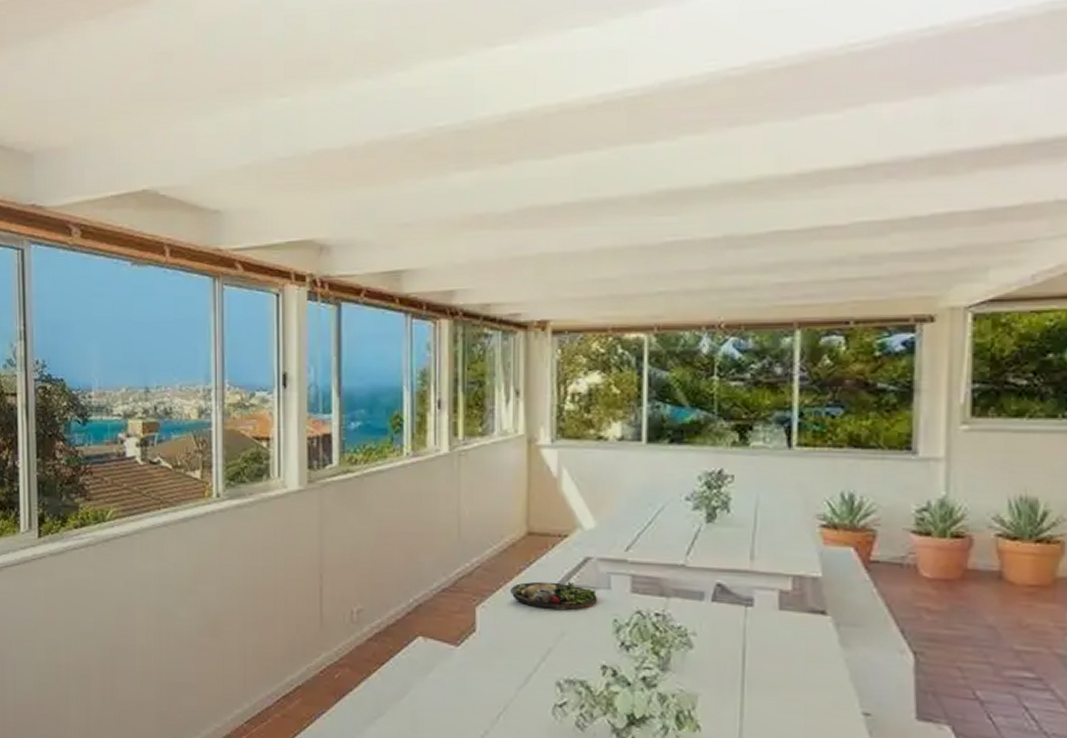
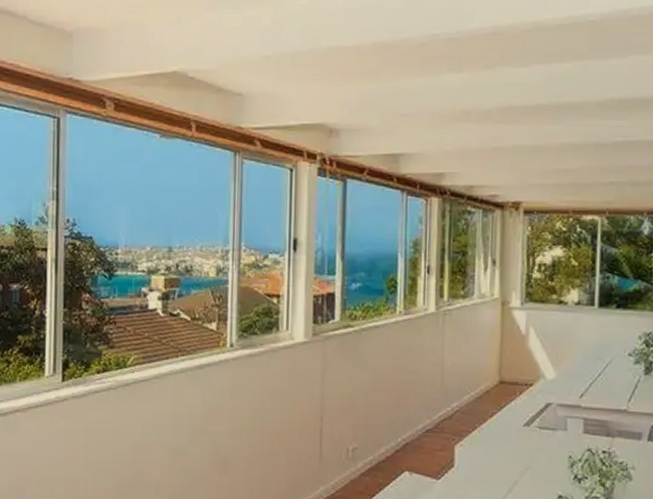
dinner plate: present [511,581,598,611] -> none [484,423,557,449]

